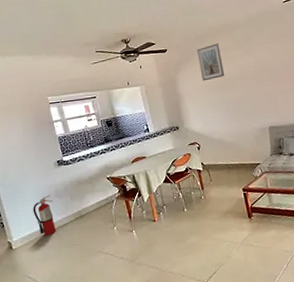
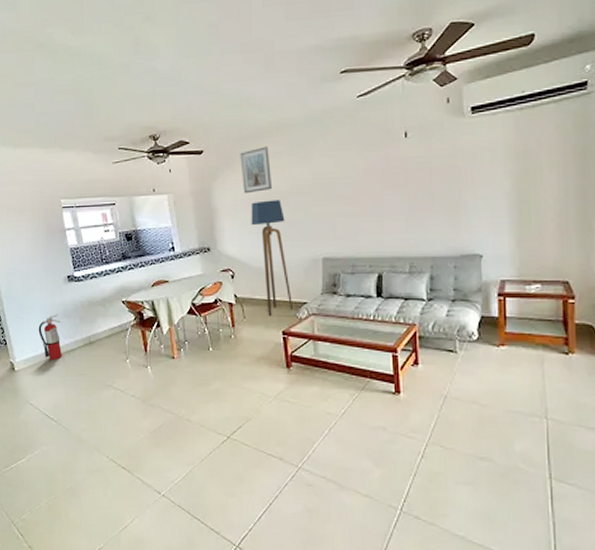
floor lamp: none [209,84,250,177] -> present [251,199,294,315]

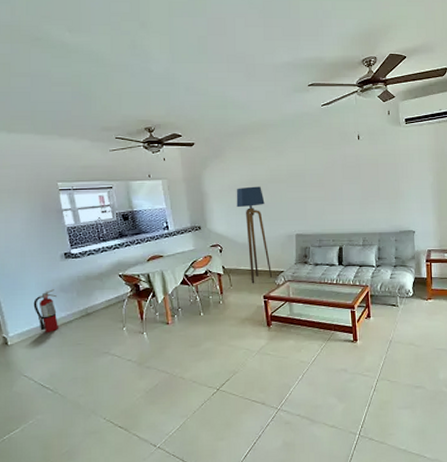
picture frame: present [240,146,273,194] -> none [226,142,255,181]

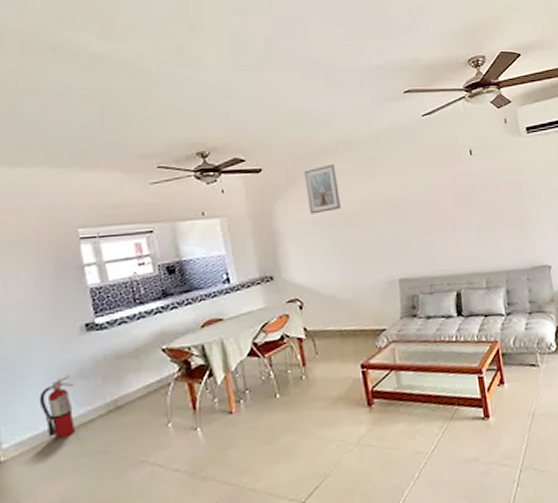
picture frame: none [226,142,255,181] -> present [304,164,342,215]
floor lamp: present [236,186,273,283] -> none [318,219,372,348]

